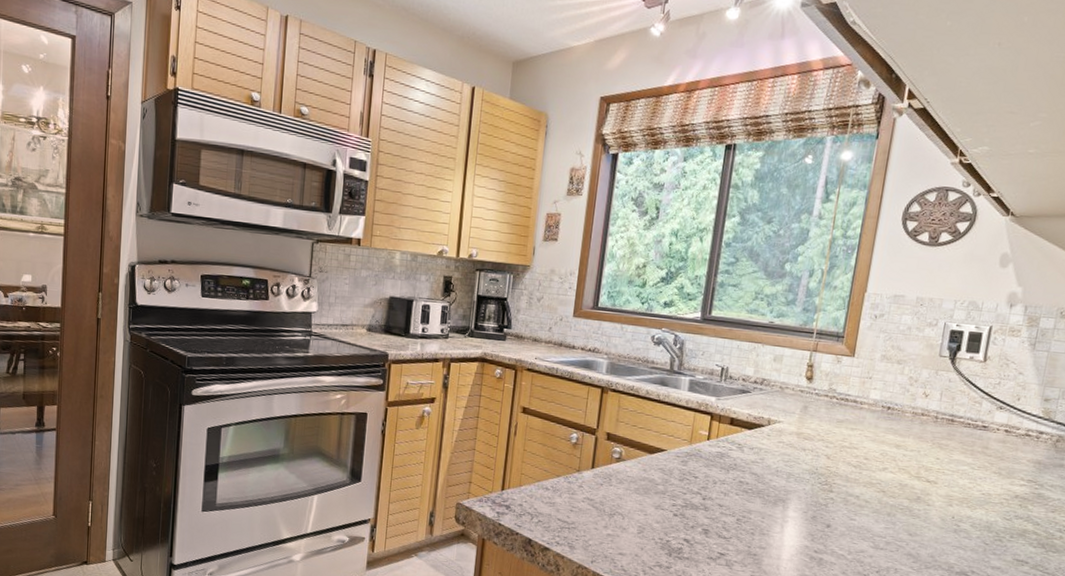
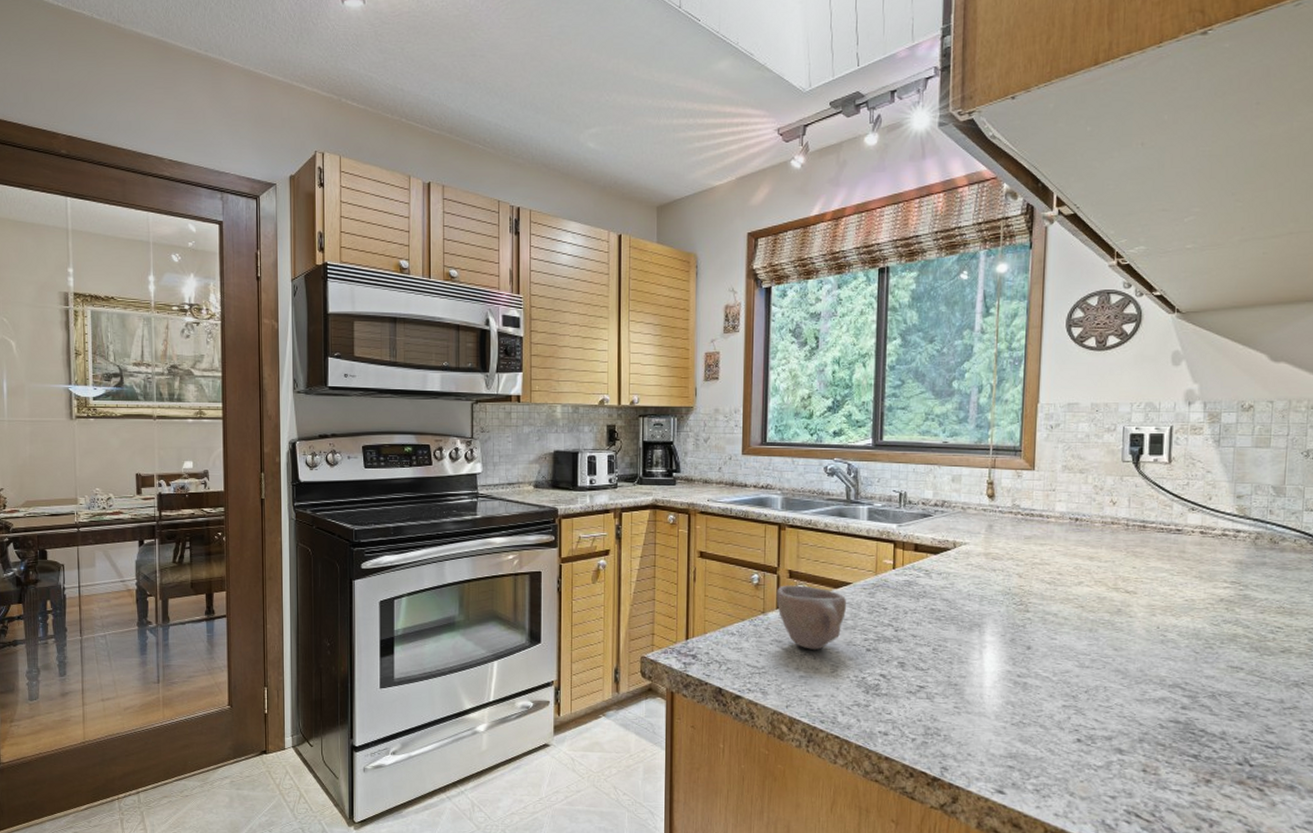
cup: none [592,446,660,511] -> present [776,585,847,650]

